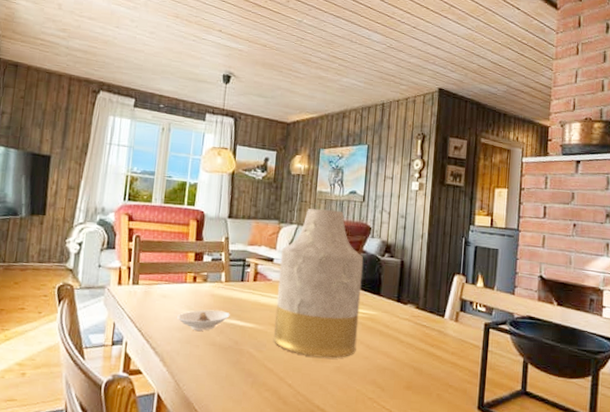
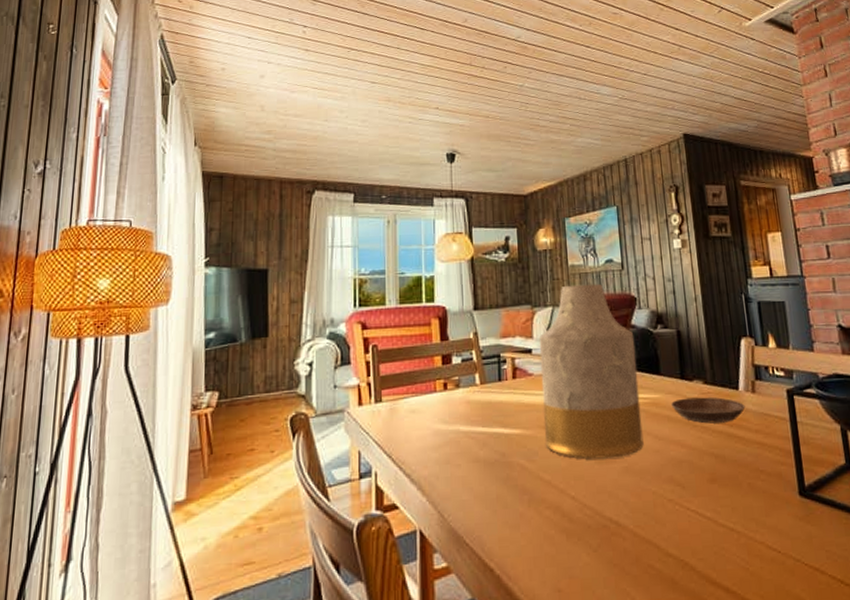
saucer: present [177,309,230,331] -> none [431,419,491,447]
saucer: none [385,317,447,343] -> present [671,397,746,424]

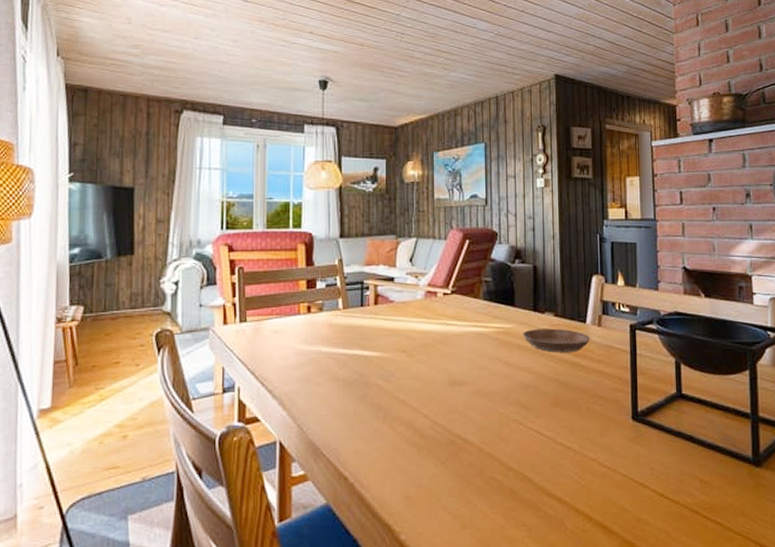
vase: present [539,283,644,459] -> none [401,218,494,382]

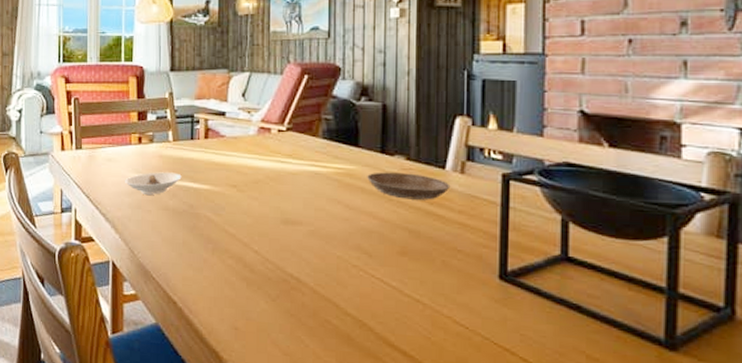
saucer: none [293,341,352,366] -> present [125,172,182,195]

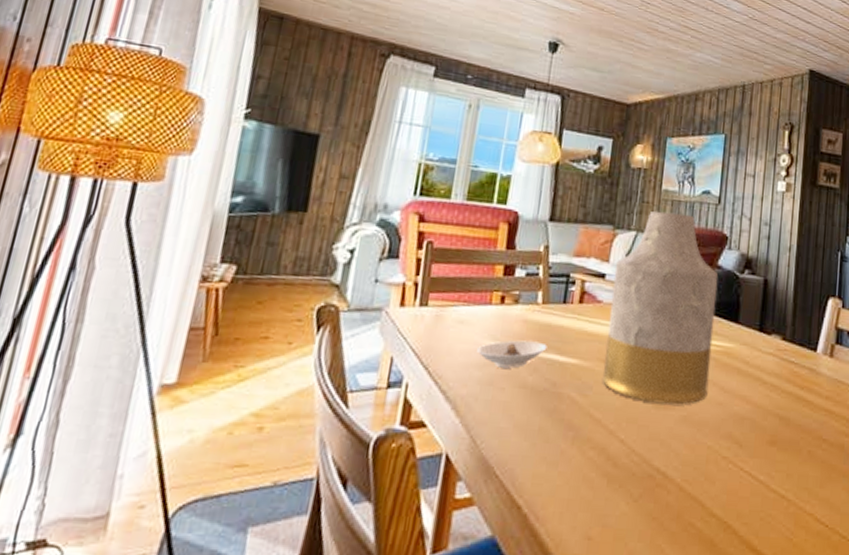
vase: none [232,51,334,221] -> present [602,211,719,405]
saucer: present [367,172,451,200] -> none [744,351,820,384]

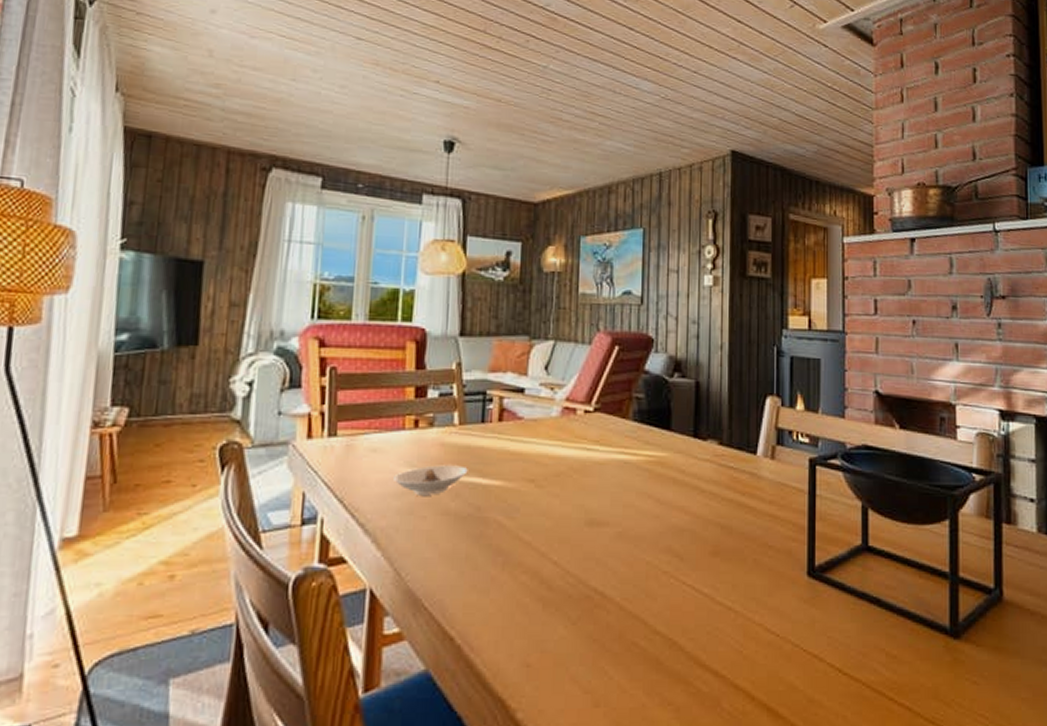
vase: present [602,211,719,405] -> none [529,316,646,521]

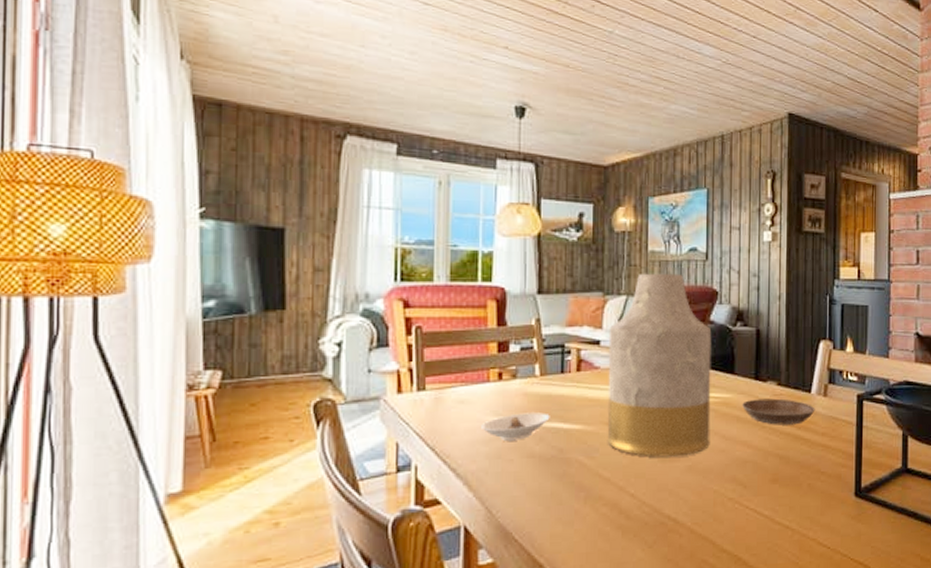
vase: none [529,316,646,521] -> present [607,273,712,457]
saucer: none [679,459,762,490] -> present [742,398,815,425]

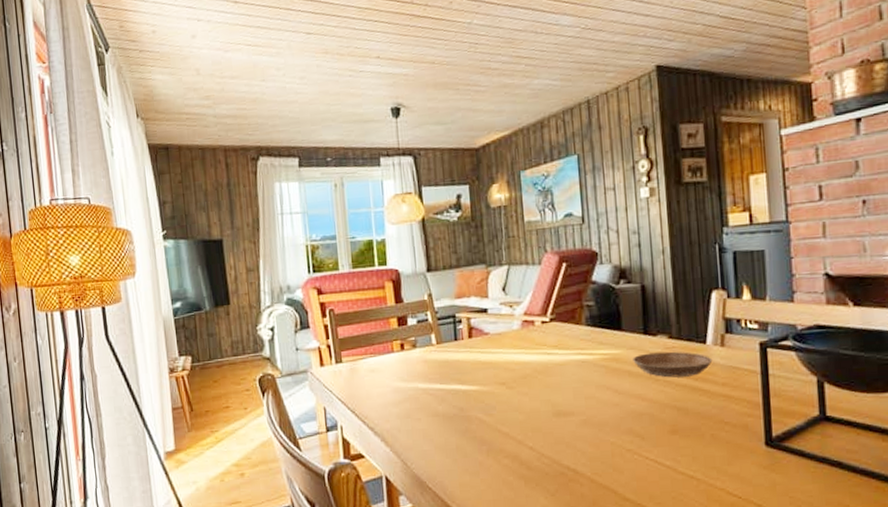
saucer: present [481,413,550,441] -> none [391,376,449,403]
vase: present [607,273,712,457] -> none [494,239,603,413]

